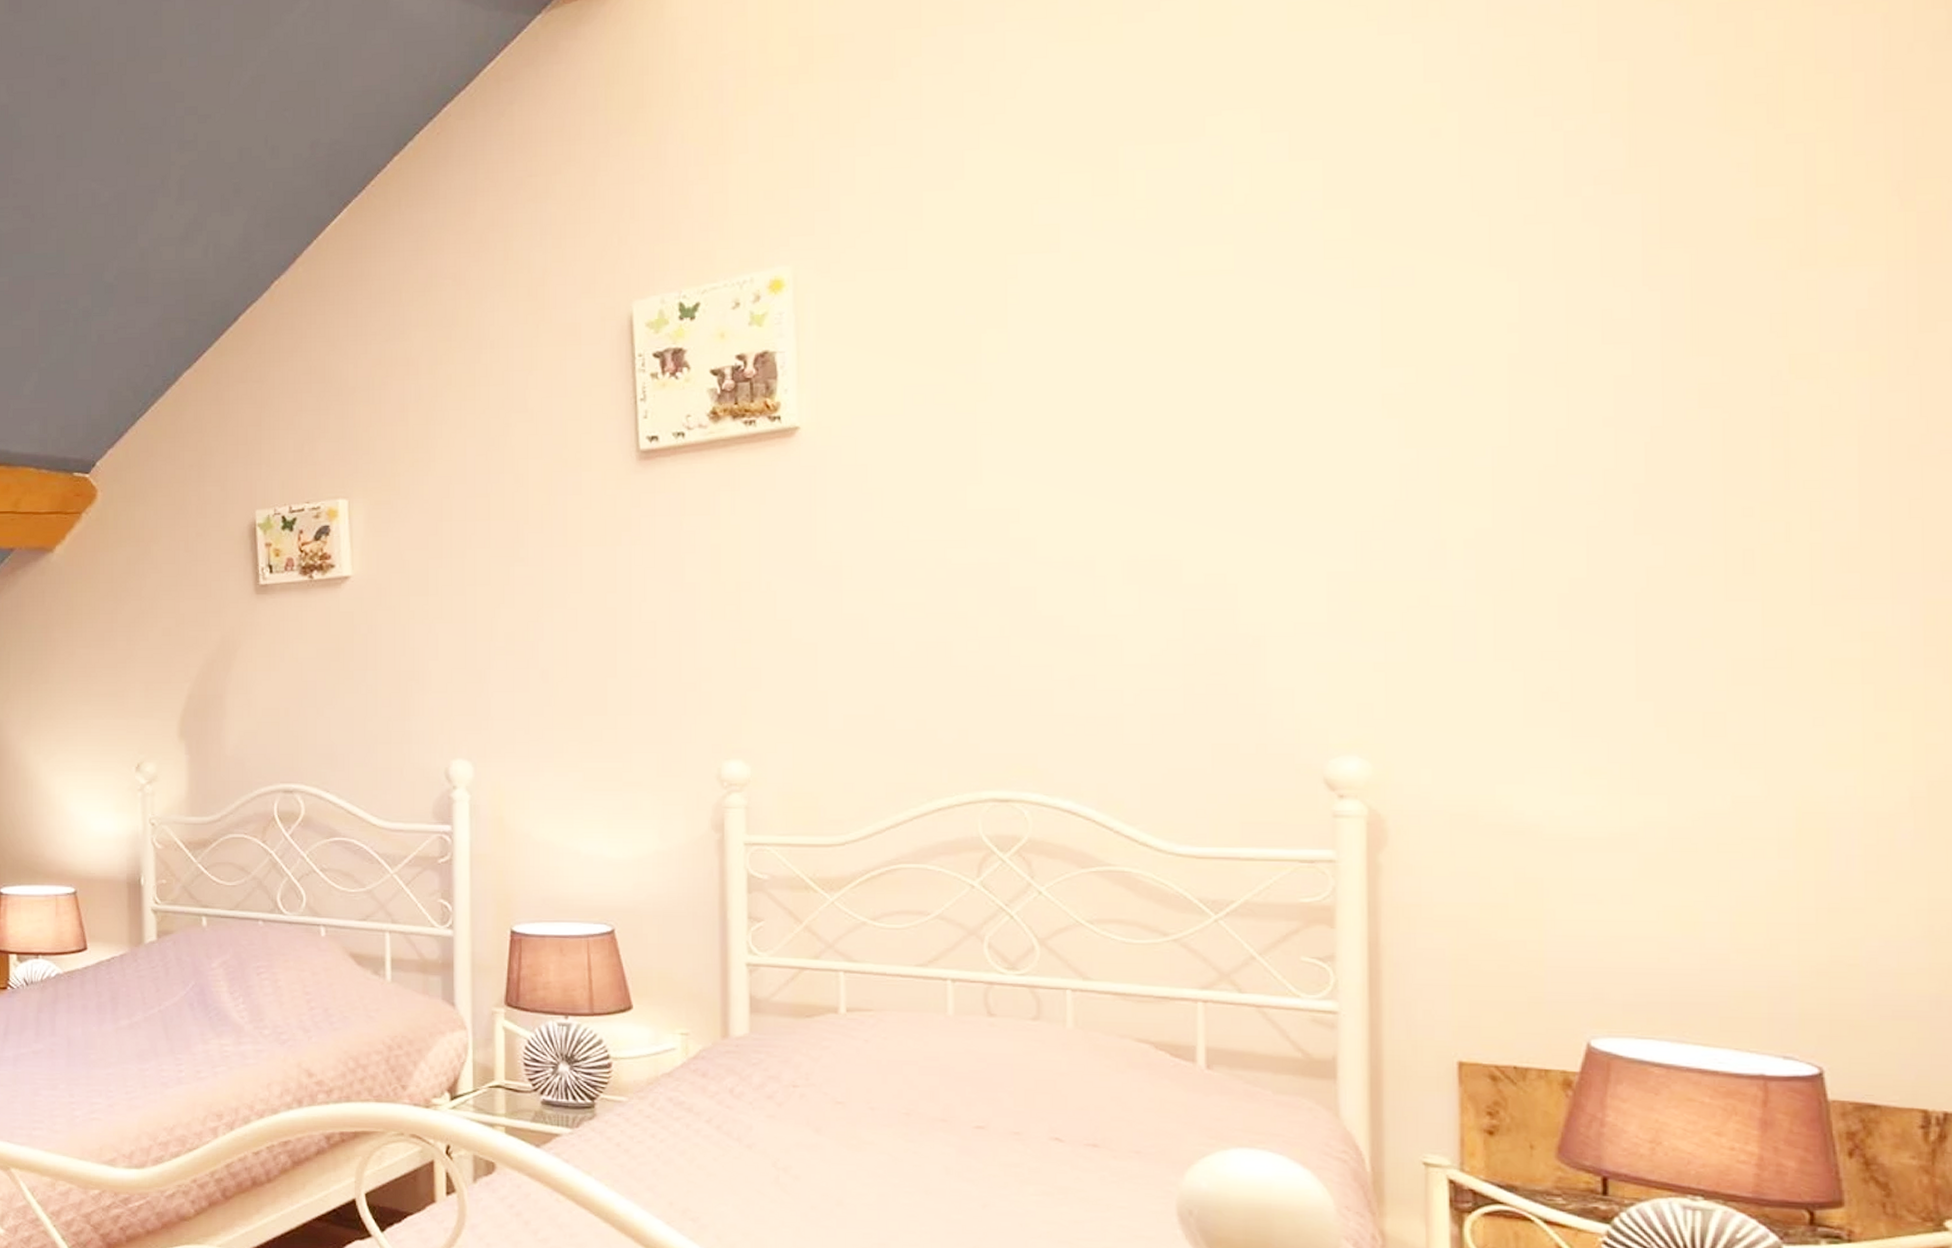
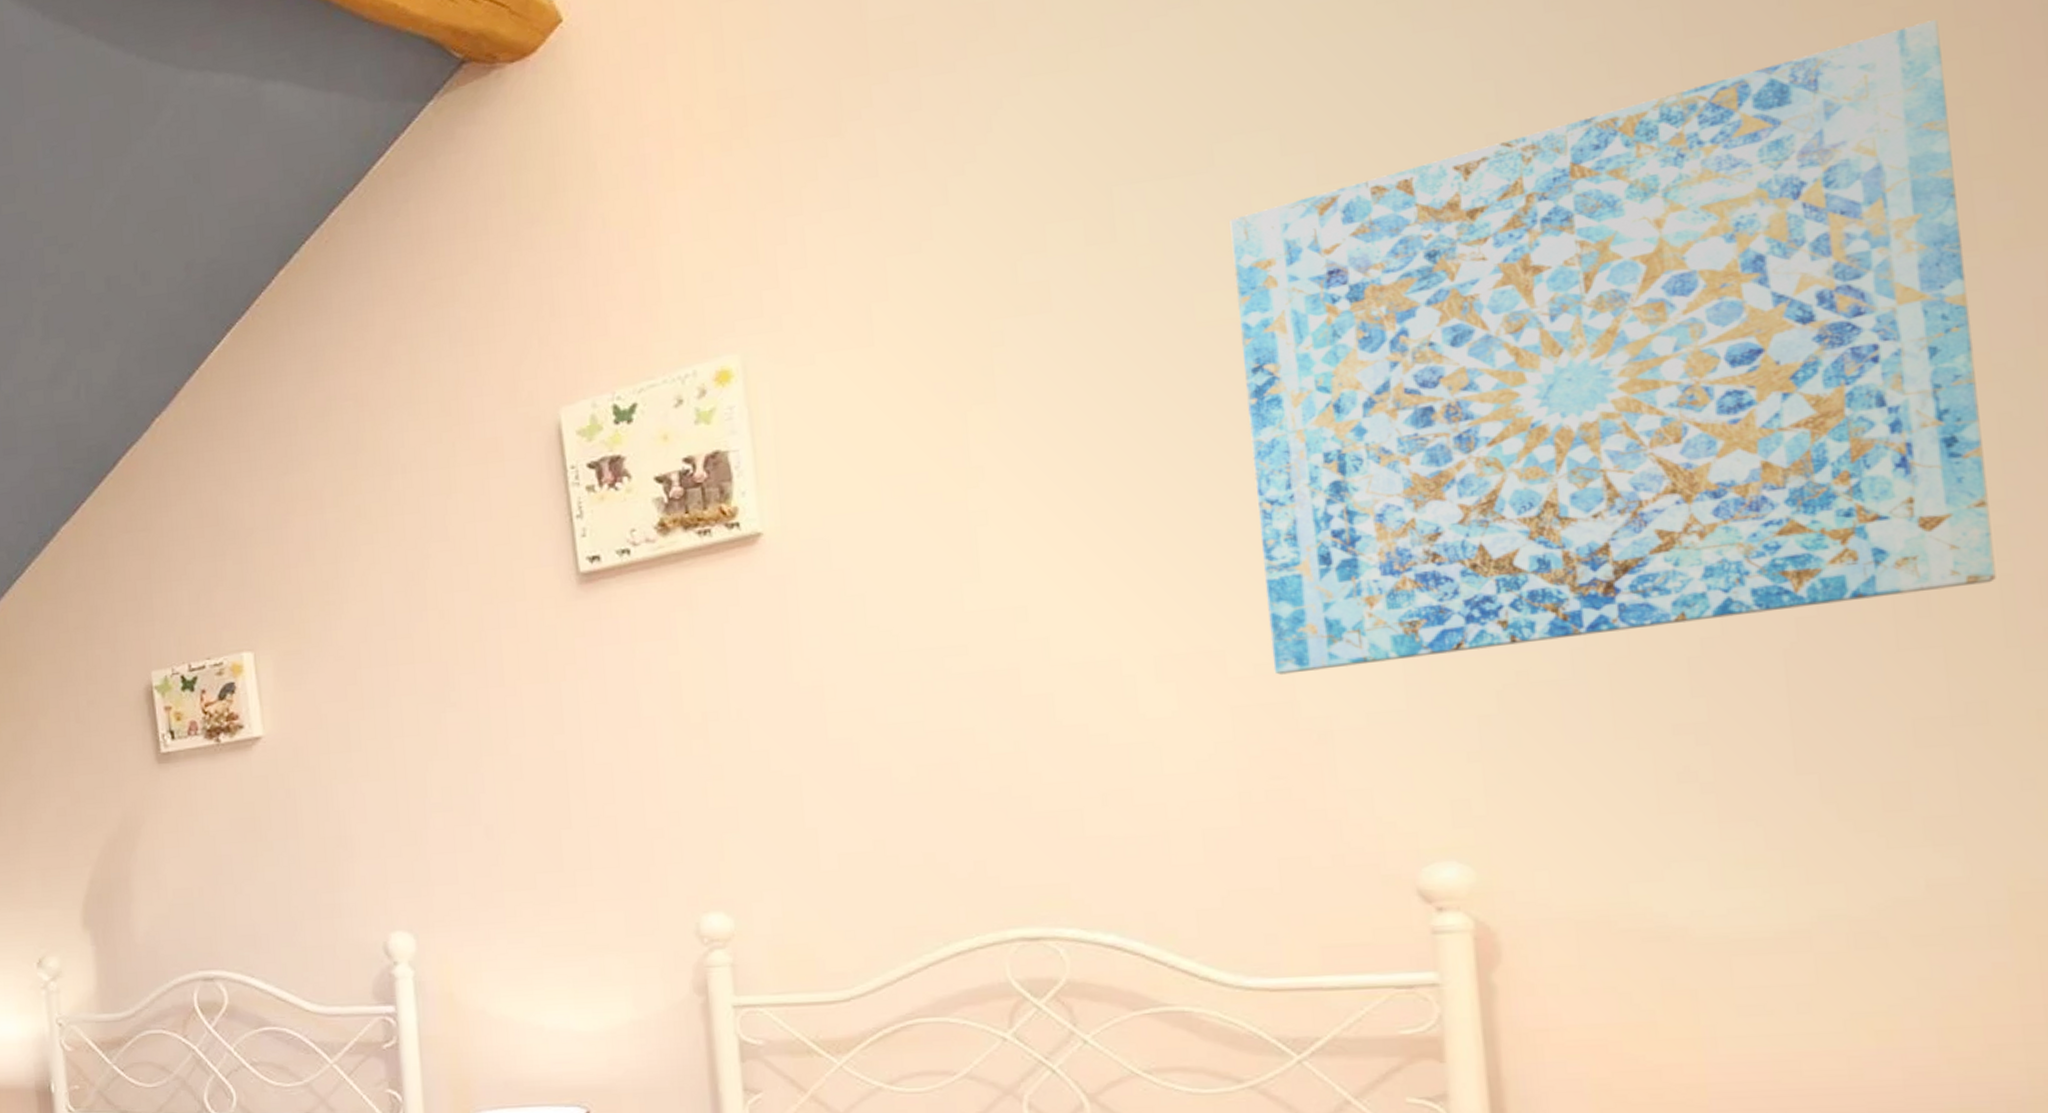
wall art: none [1214,65,1808,585] -> present [1230,20,1996,675]

